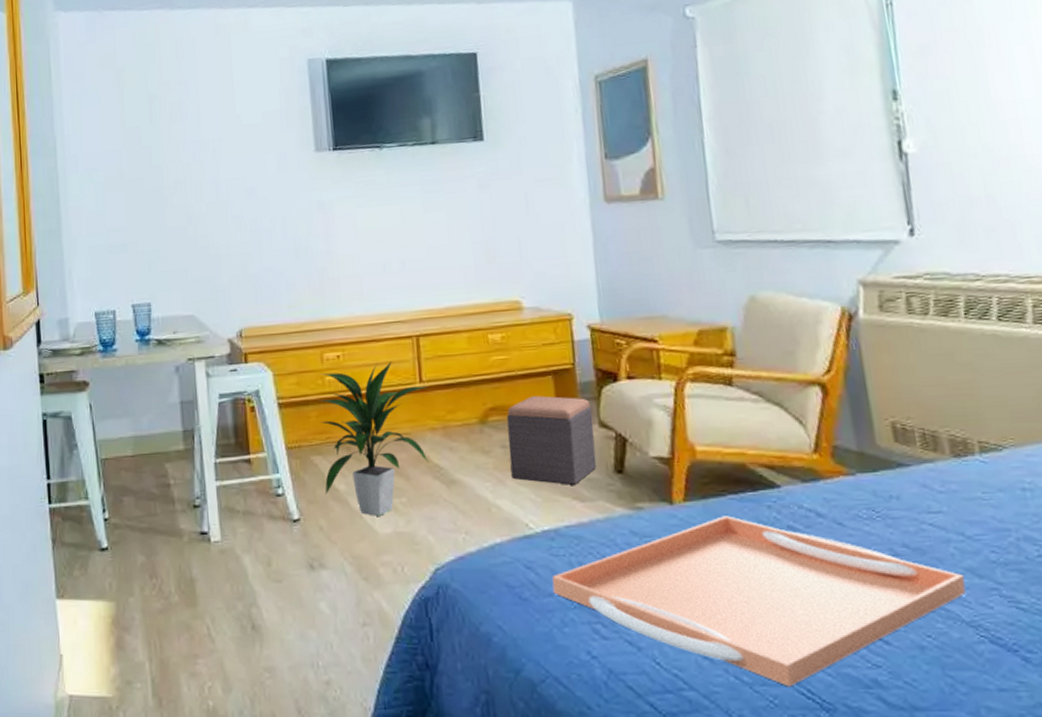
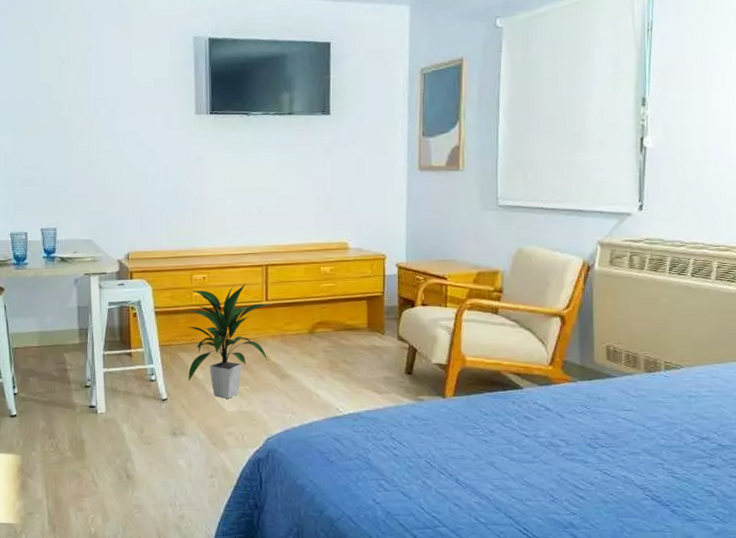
footstool: present [506,395,597,485] -> none [329,315,394,381]
serving tray: present [551,516,966,687] -> none [352,407,641,526]

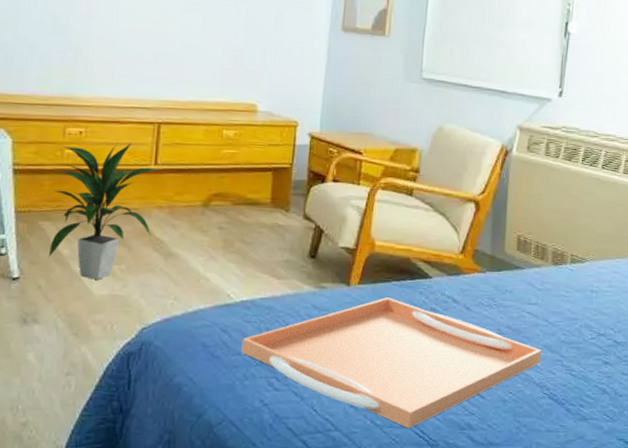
serving tray: none [352,407,641,526] -> present [241,297,542,429]

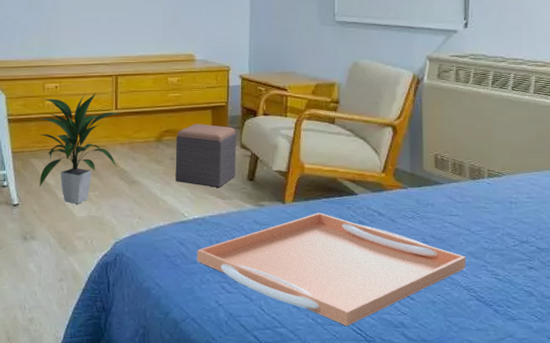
footstool: none [223,187,300,265] -> present [175,124,237,187]

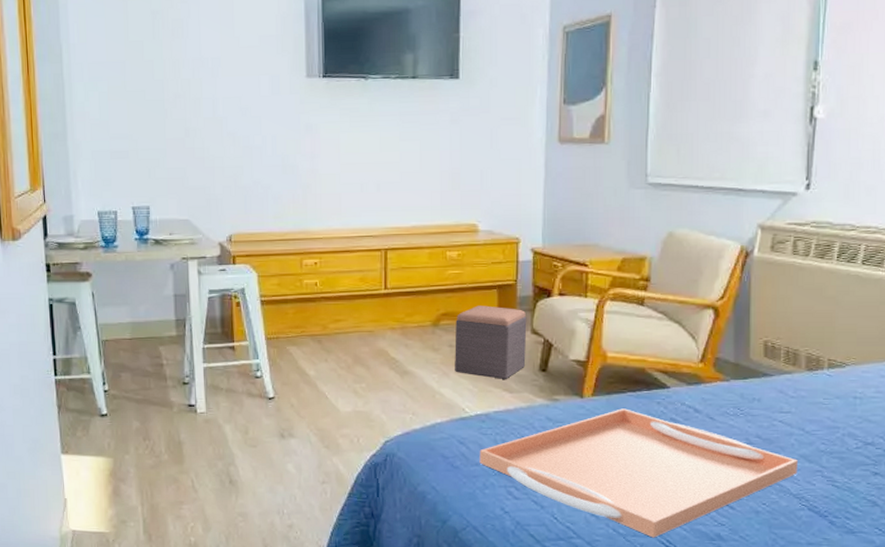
indoor plant: present [39,93,121,204] -> none [296,270,391,397]

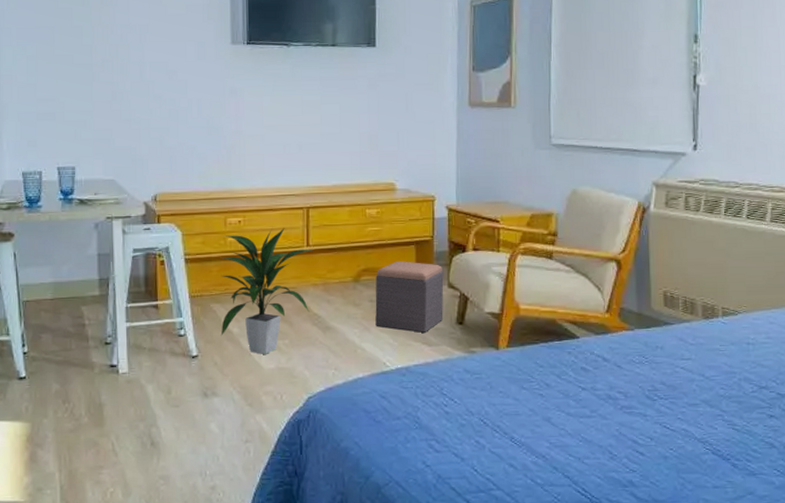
indoor plant: none [296,270,391,397] -> present [220,228,313,354]
serving tray: present [479,408,798,538] -> none [400,359,700,487]

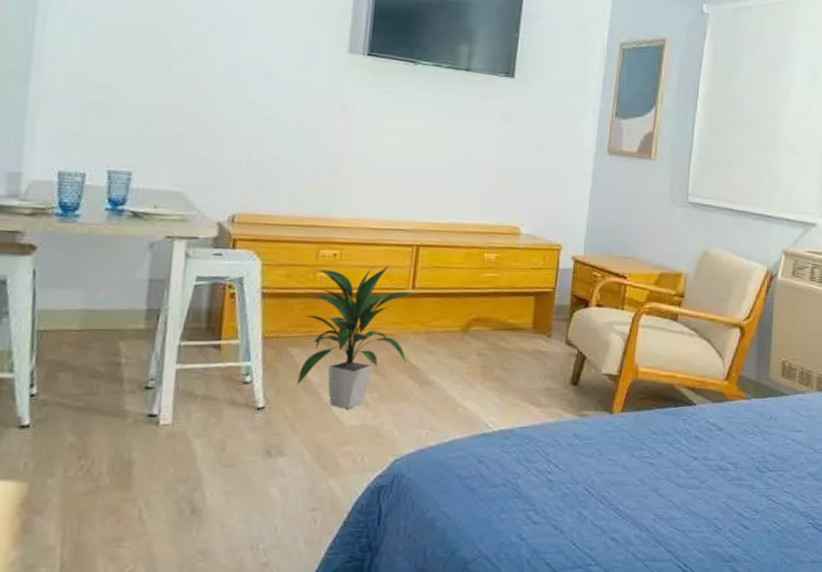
footstool: present [375,261,444,333] -> none [481,312,562,392]

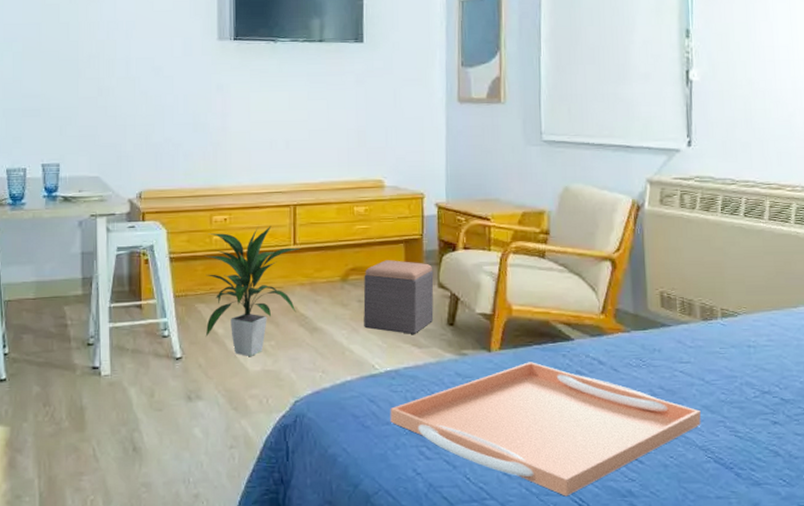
footstool: none [481,312,562,392] -> present [363,260,434,334]
serving tray: none [498,425,806,562] -> present [390,362,701,497]

